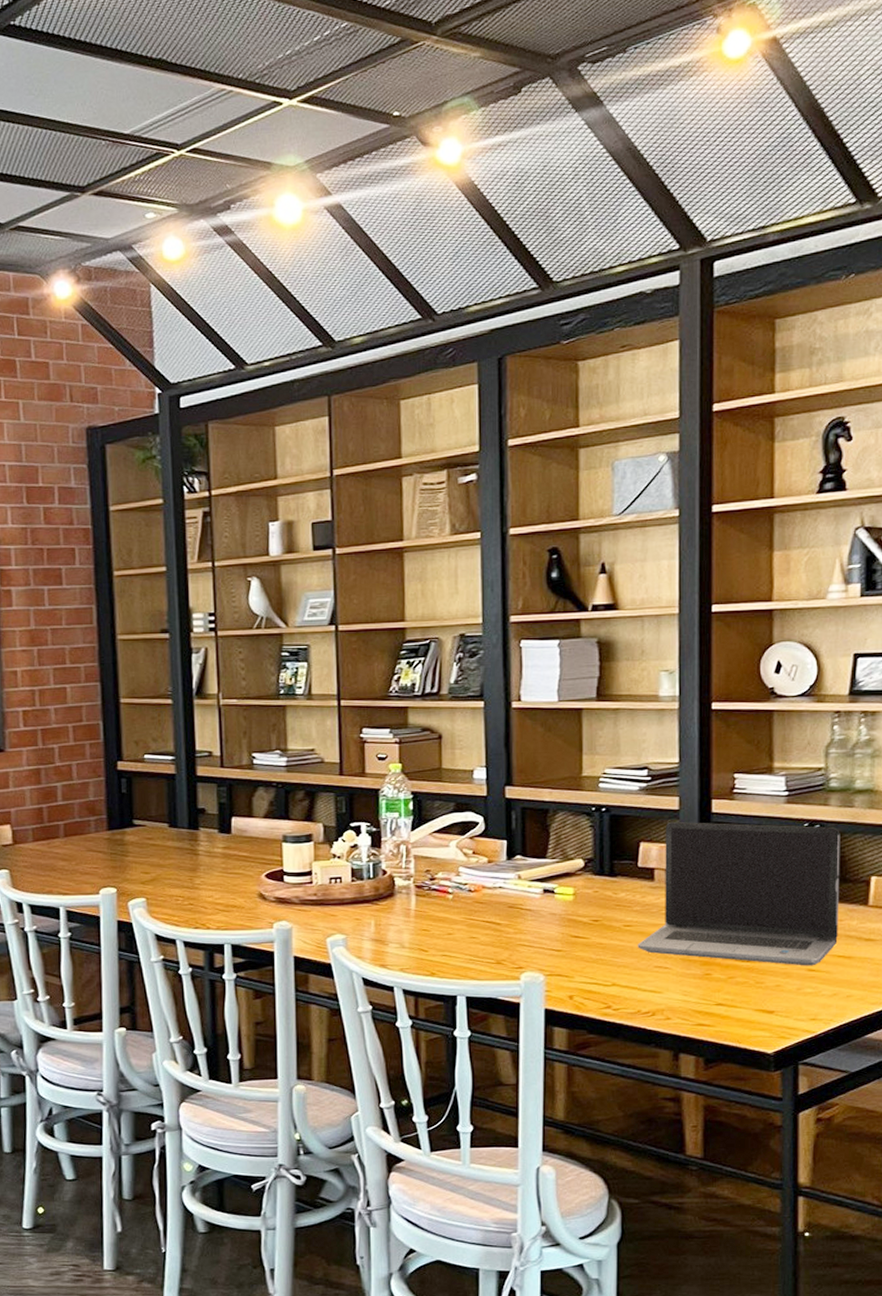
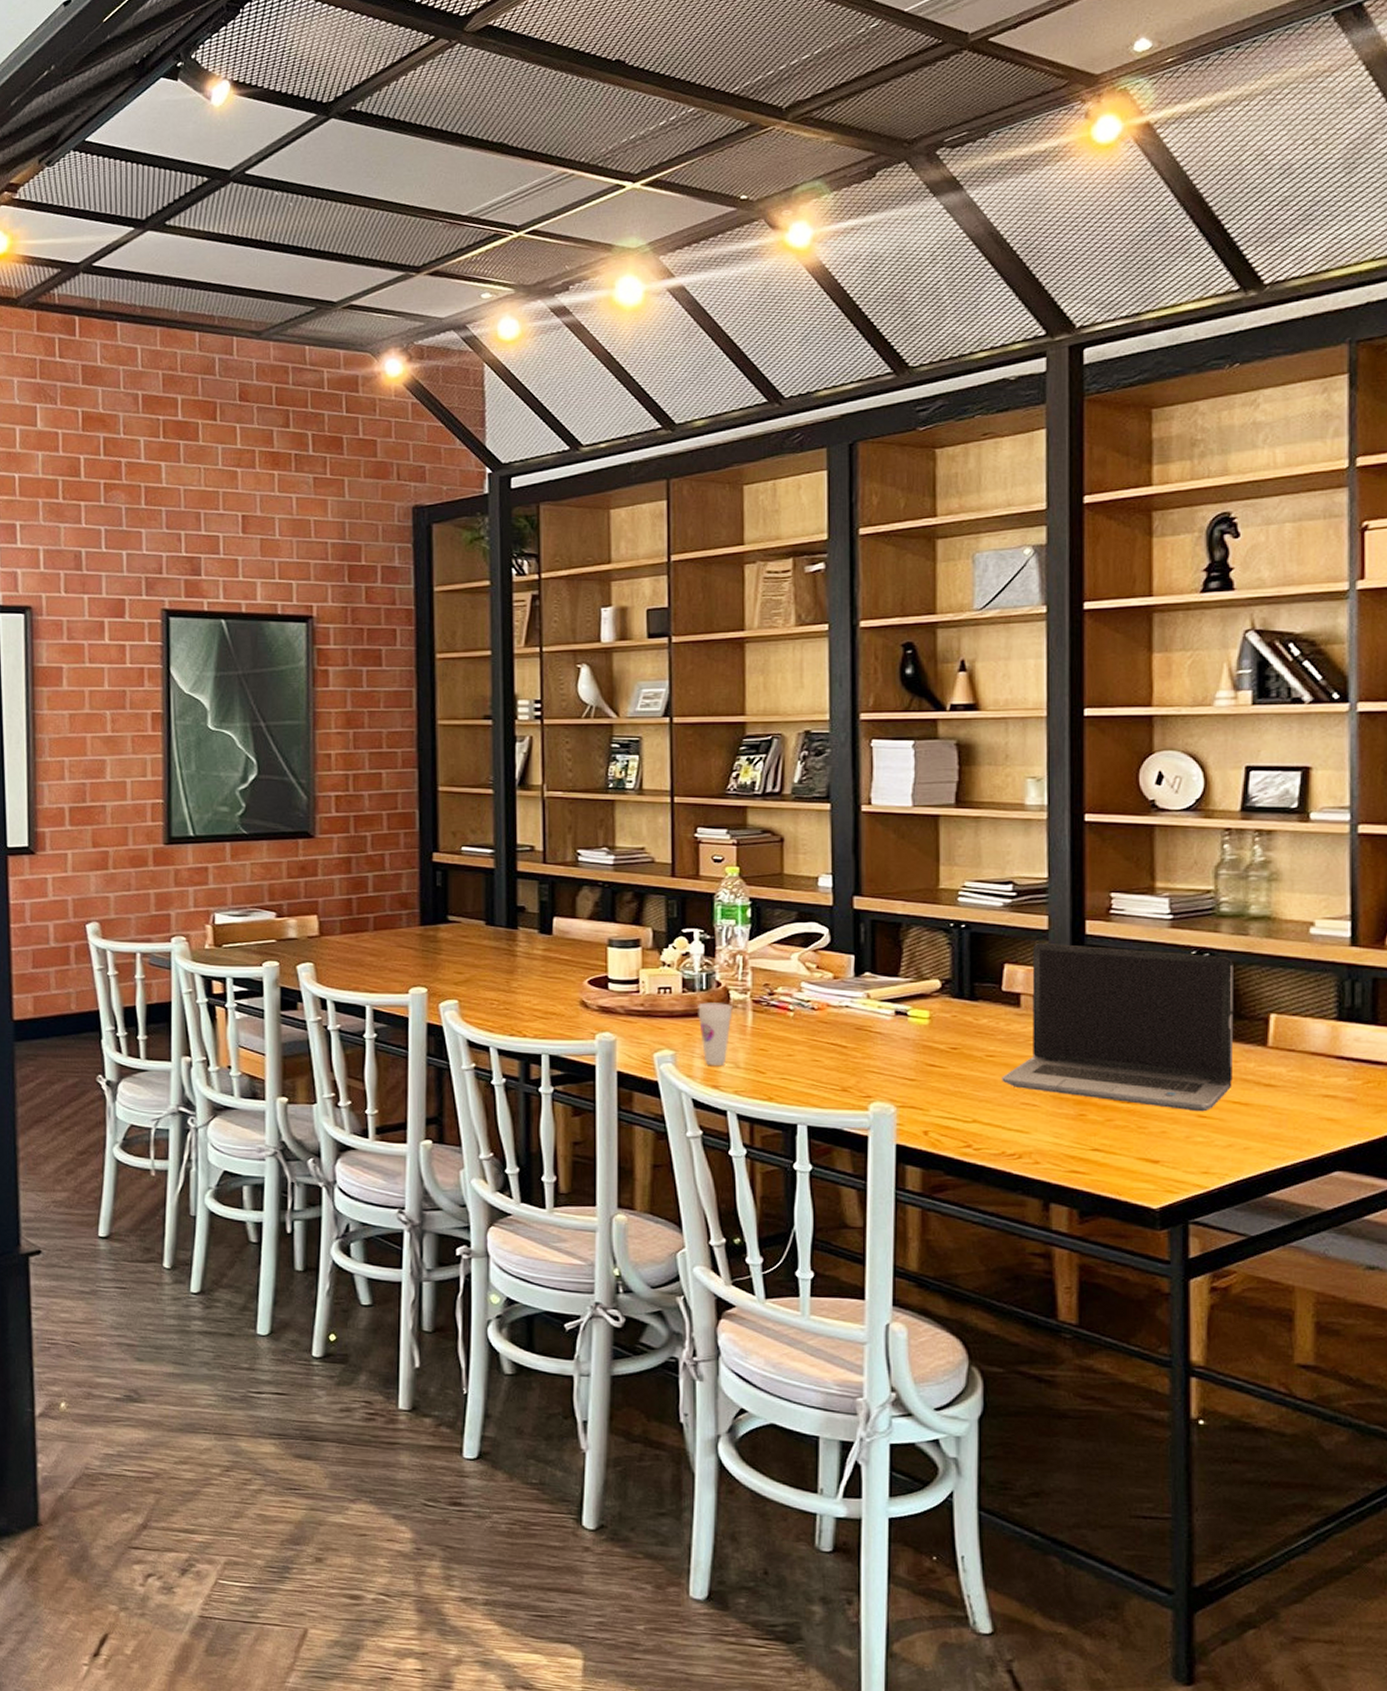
cup: none [366,889,398,946] -> present [698,1002,733,1065]

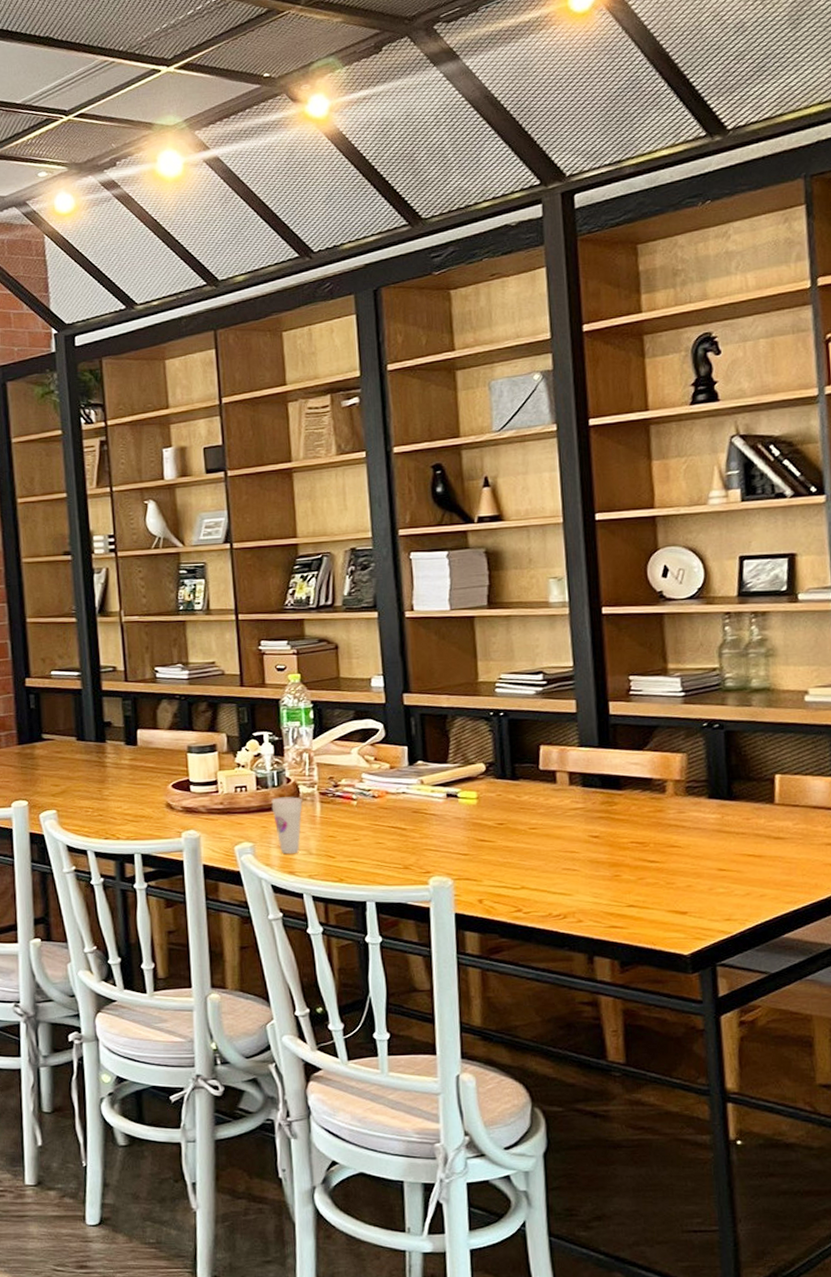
laptop computer: present [1002,943,1234,1112] -> none [544,724,747,866]

